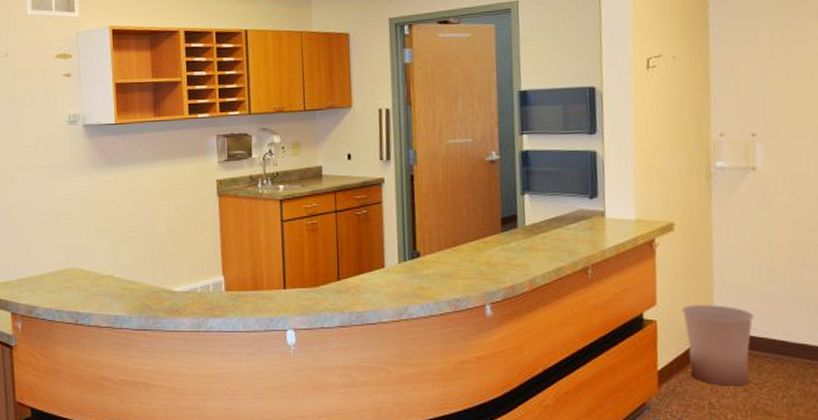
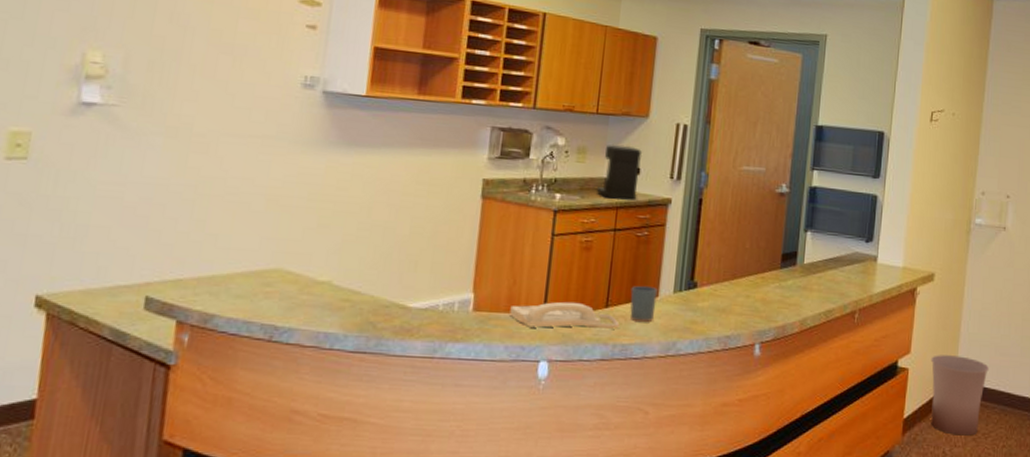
telephone: none [255,277,353,302] -> present [510,301,620,329]
coffee maker: none [314,135,352,185] -> present [596,144,643,201]
mug: none [358,259,384,291] -> present [630,286,658,322]

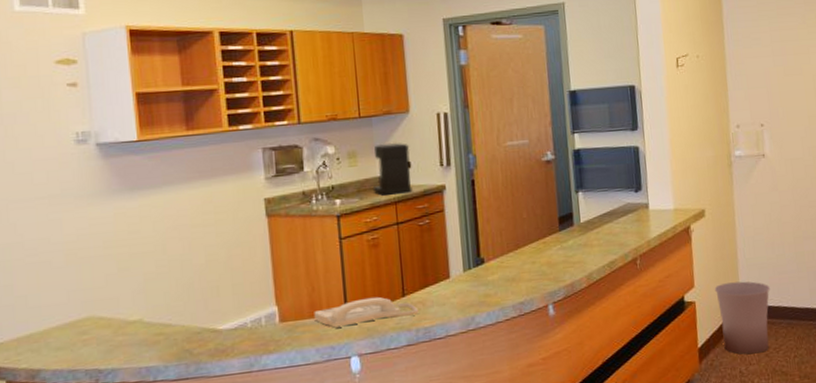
mug: present [630,286,658,322] -> none [423,270,450,305]

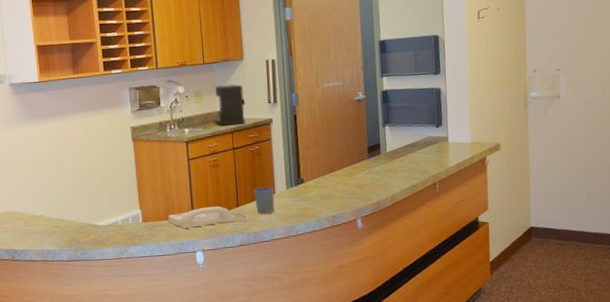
mug: none [423,270,450,305] -> present [253,187,275,214]
waste bin: present [714,281,770,355] -> none [506,206,560,270]

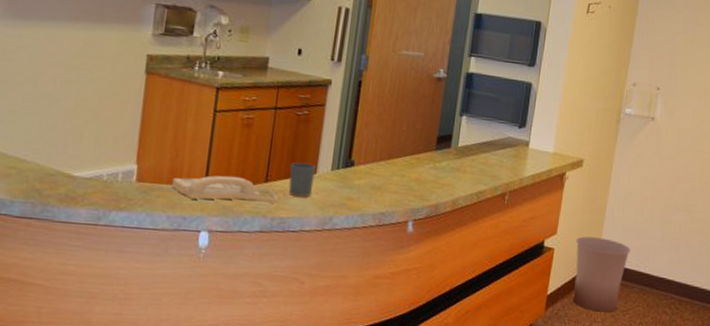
coffee maker: present [214,83,246,127] -> none [258,24,305,80]
waste bin: none [506,206,560,270] -> present [573,236,631,313]

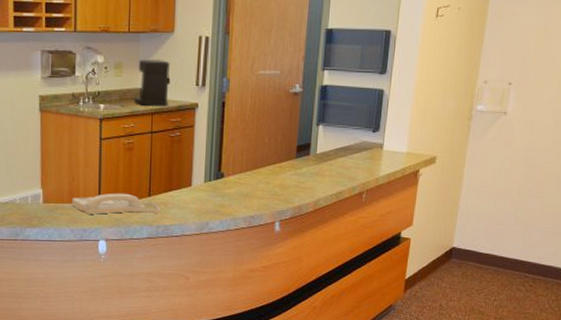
coffee maker: none [258,24,305,80] -> present [133,58,171,107]
mug: present [288,162,316,197] -> none [168,178,191,207]
waste bin: present [573,236,631,313] -> none [430,226,484,292]

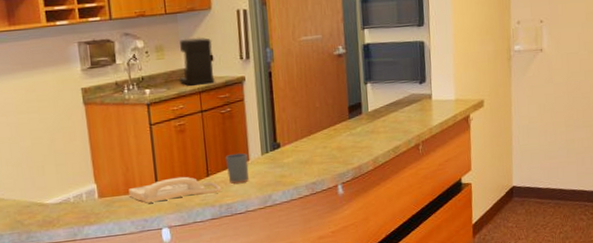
mug: none [168,178,191,207] -> present [225,153,249,184]

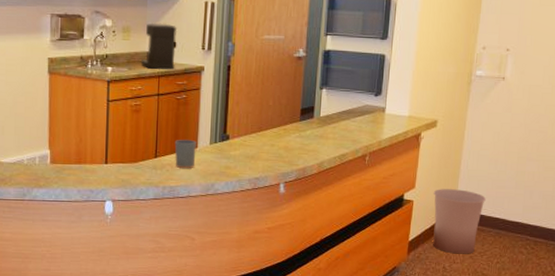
telephone: present [128,176,222,203] -> none [79,154,167,175]
waste bin: none [489,165,541,230] -> present [433,189,486,254]

